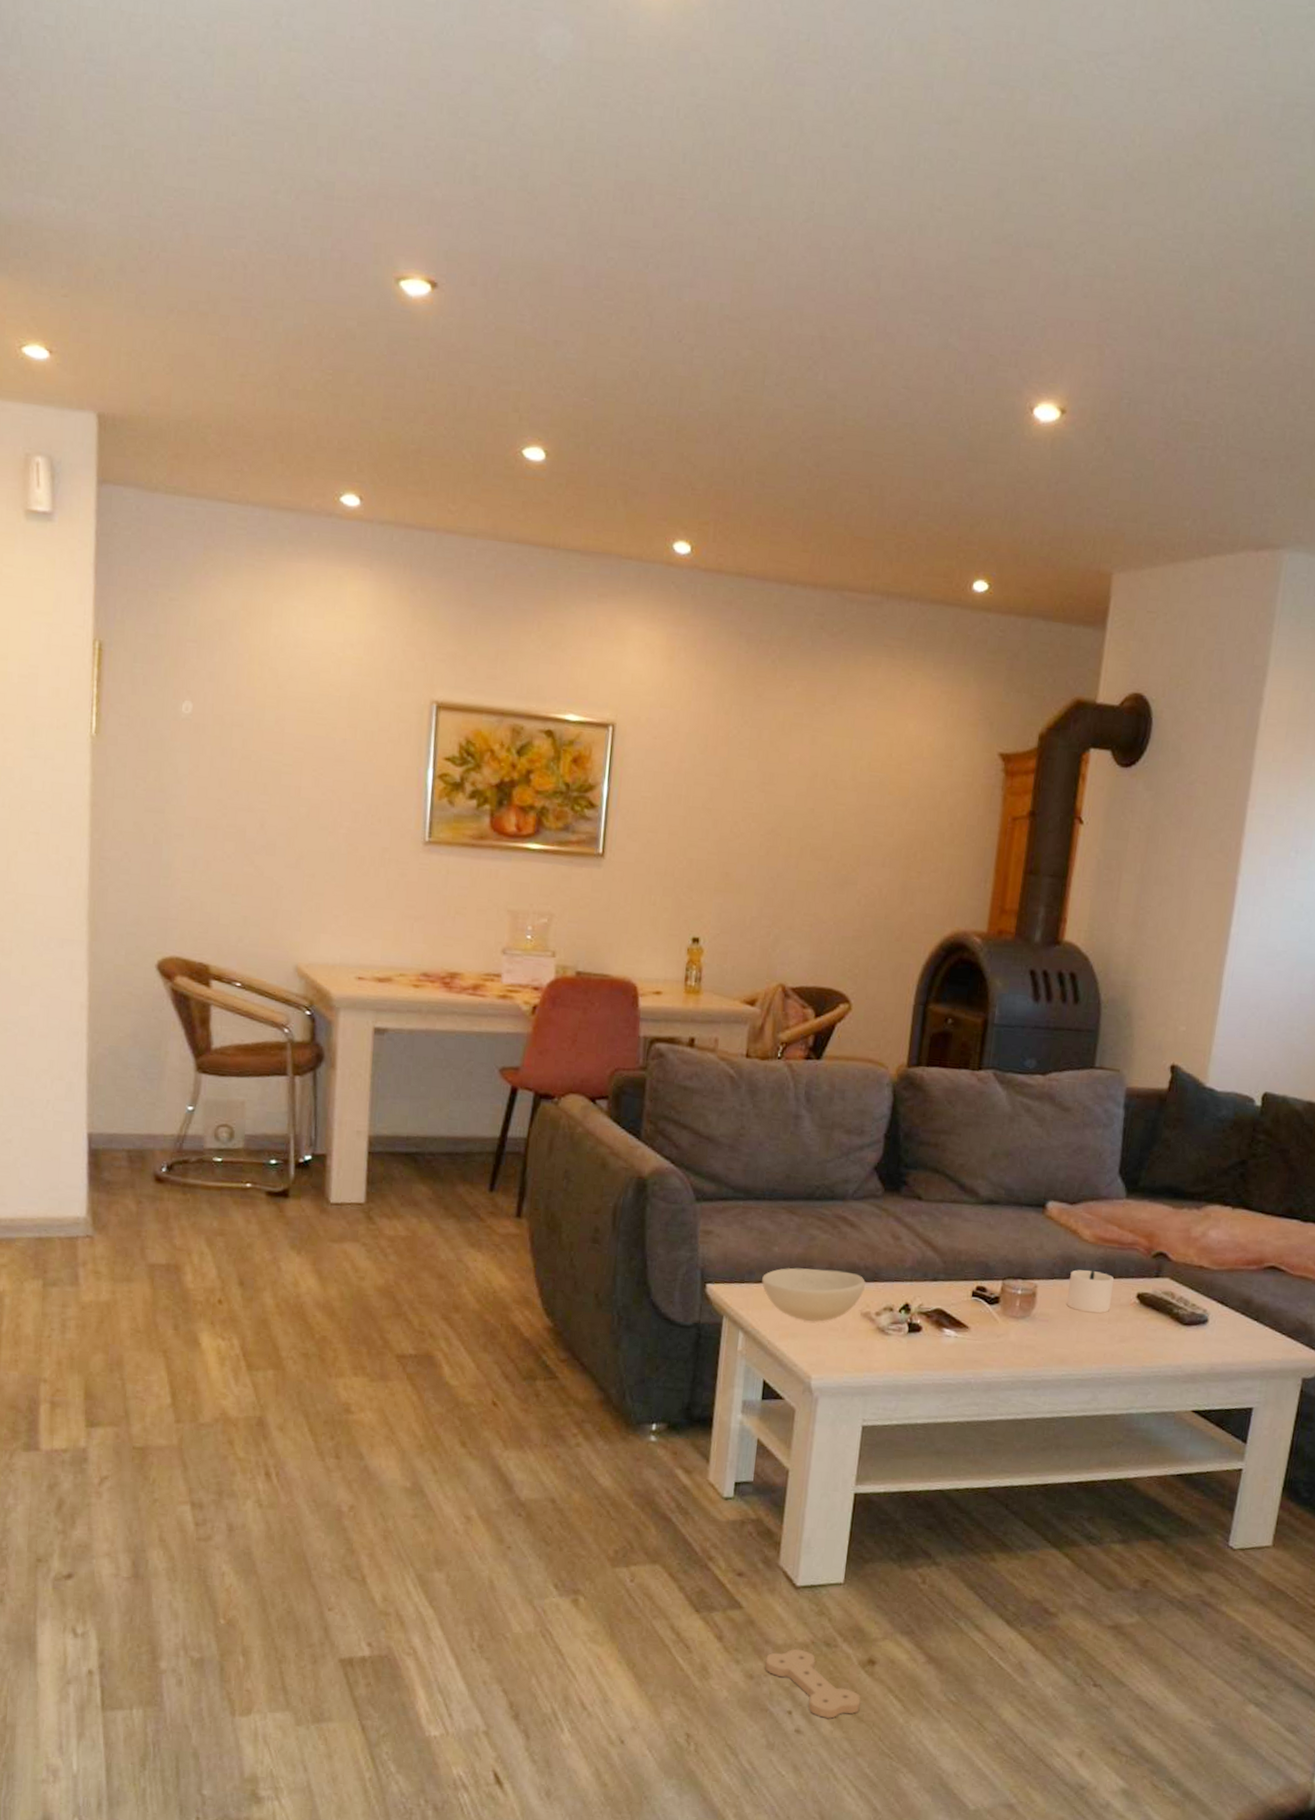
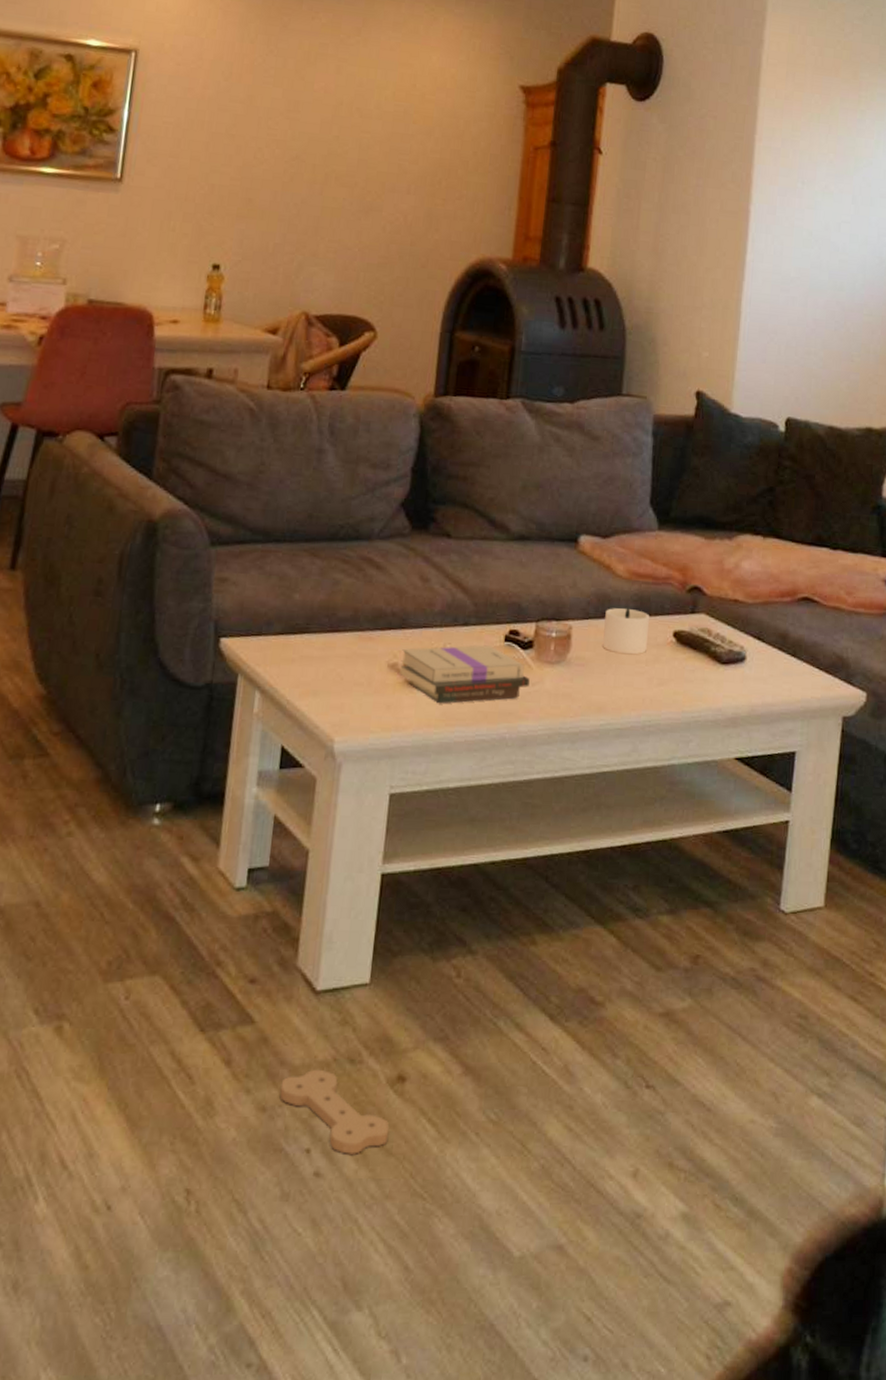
bowl: present [762,1267,865,1322] -> none [281,616,393,676]
books: none [872,1299,995,1350] -> present [400,645,530,703]

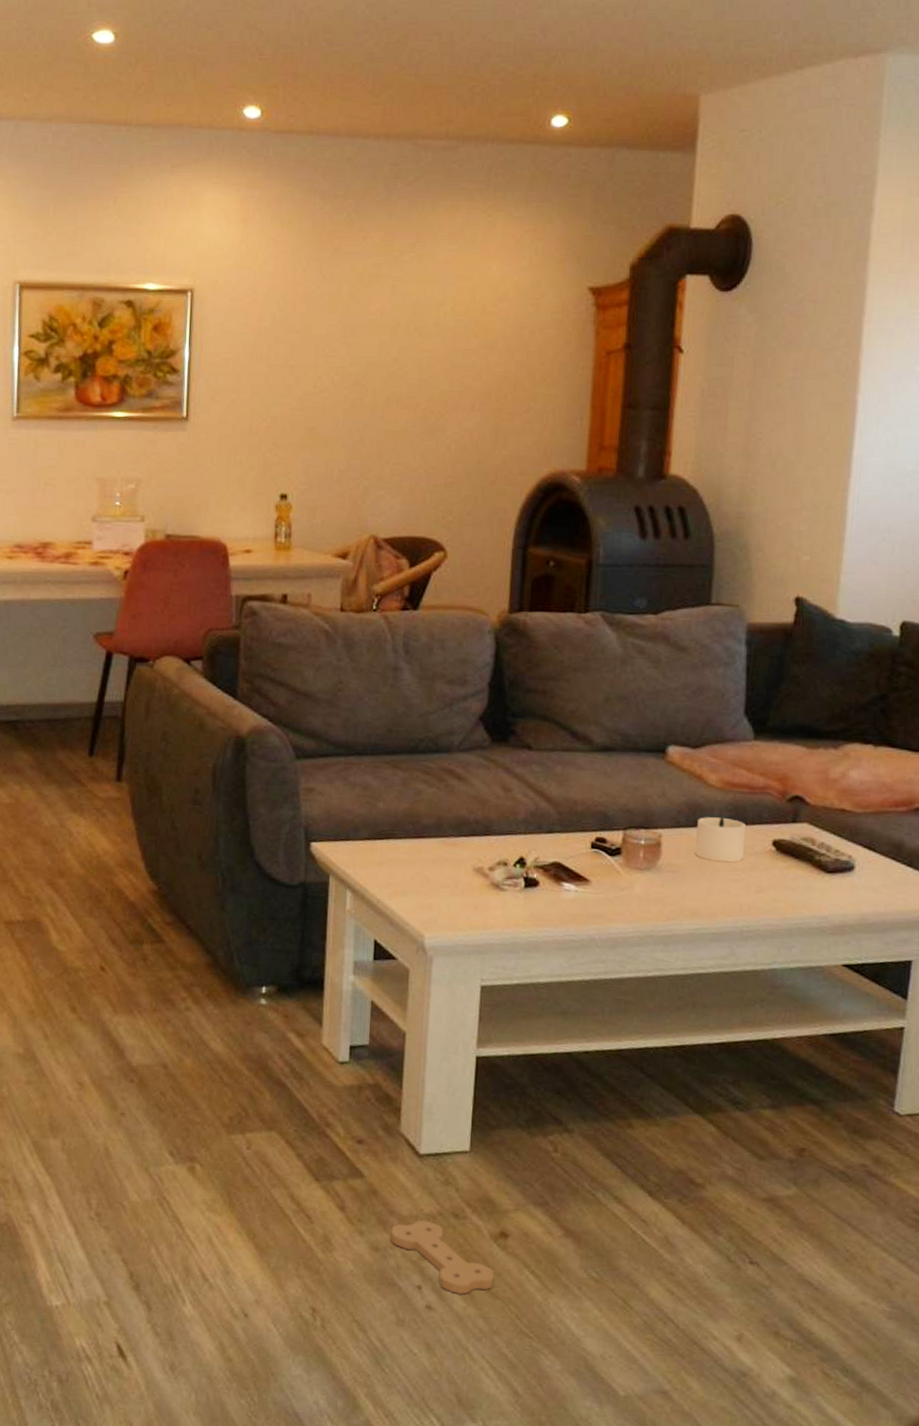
books: present [400,645,530,703] -> none [486,851,619,905]

